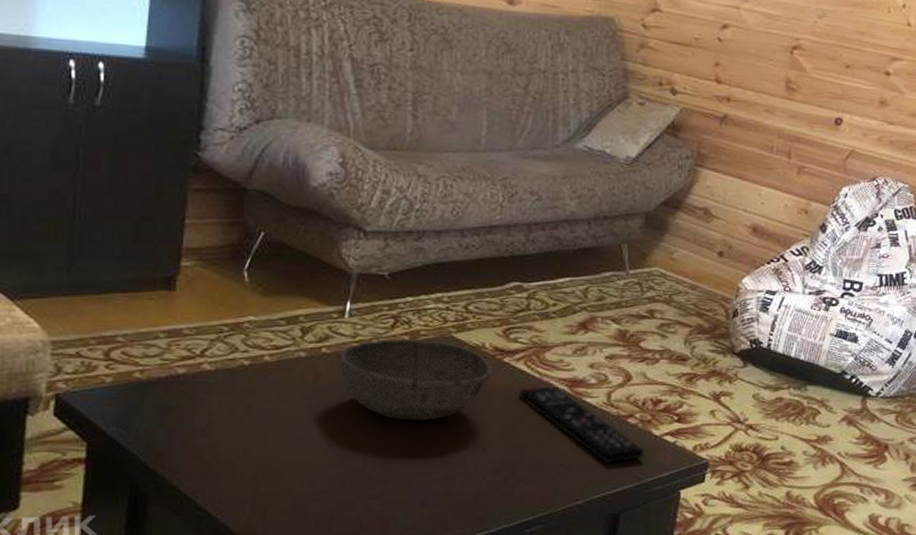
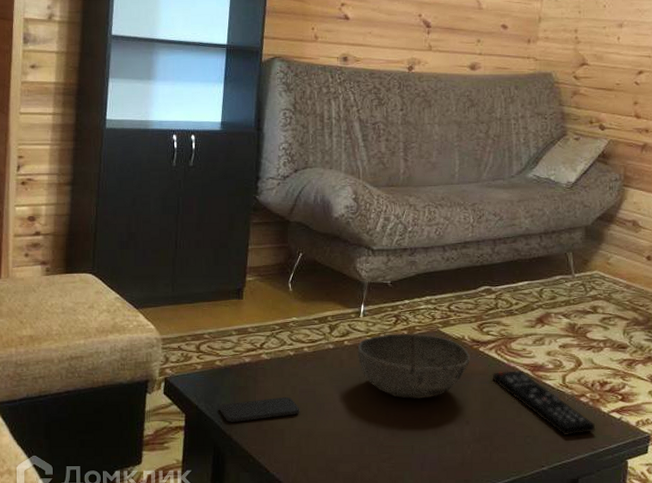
smartphone: none [139,418,257,453] -> present [219,396,300,423]

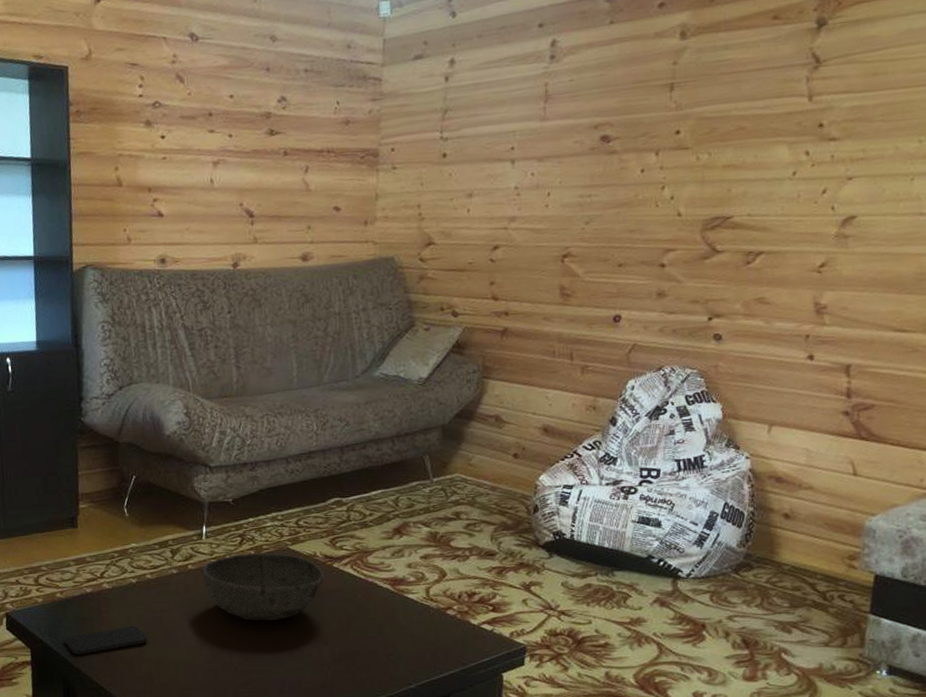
remote control: present [492,369,596,436] -> none [348,584,466,652]

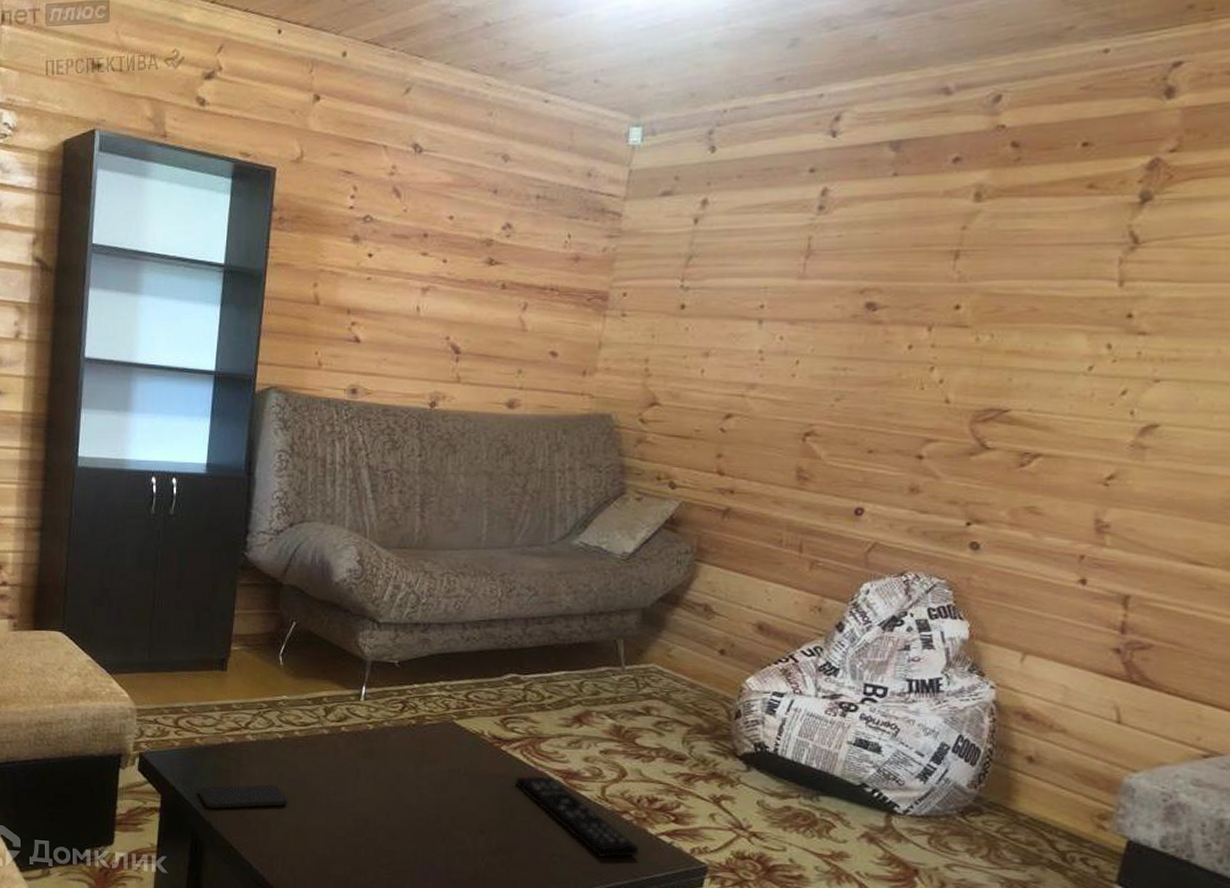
bowl: present [202,553,324,621] -> none [356,722,489,800]
remote control: none [348,584,466,652] -> present [515,775,639,858]

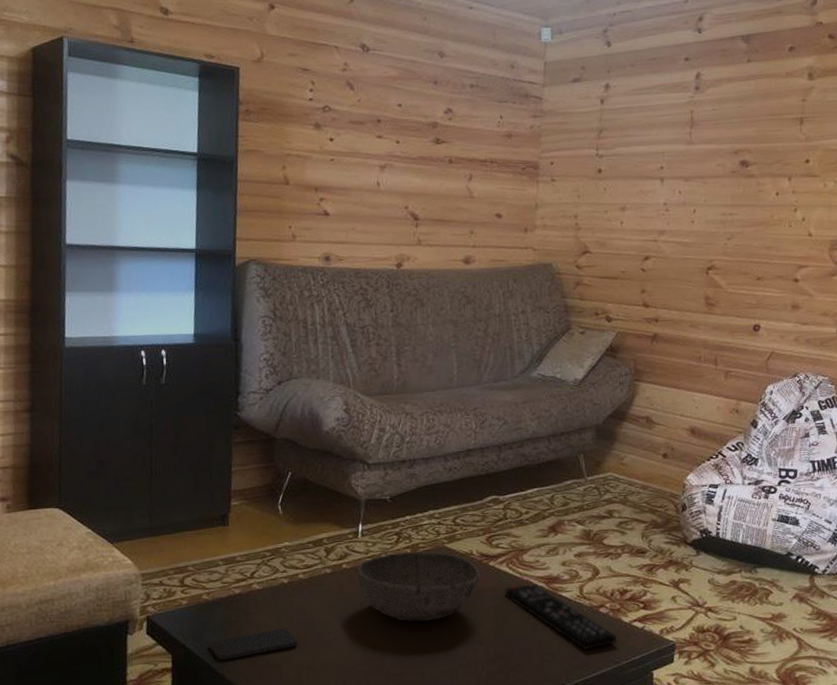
bowl: none [356,722,489,800] -> present [357,552,480,622]

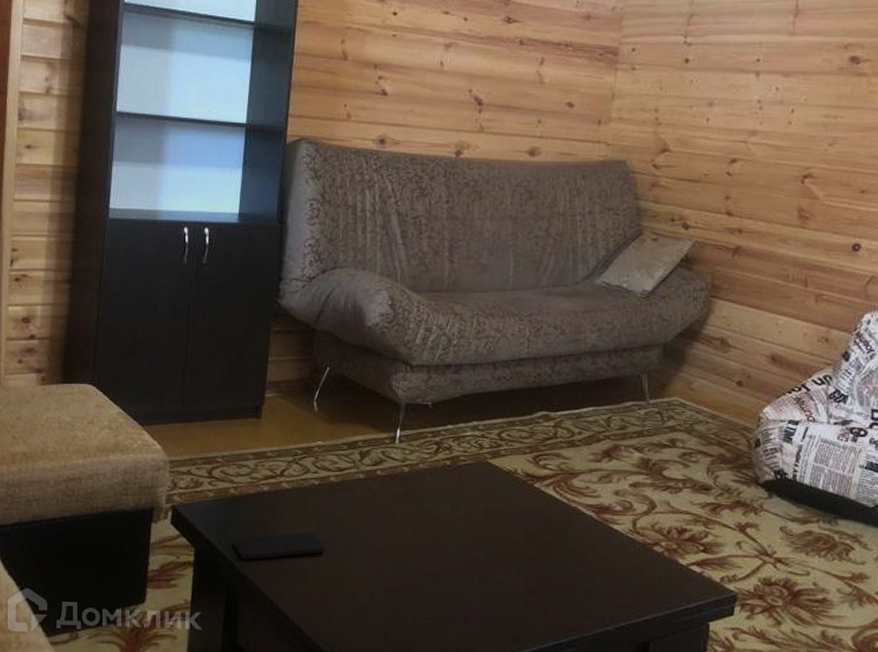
bowl: present [357,552,480,622] -> none [392,464,523,541]
remote control: present [504,583,618,651] -> none [549,511,672,592]

